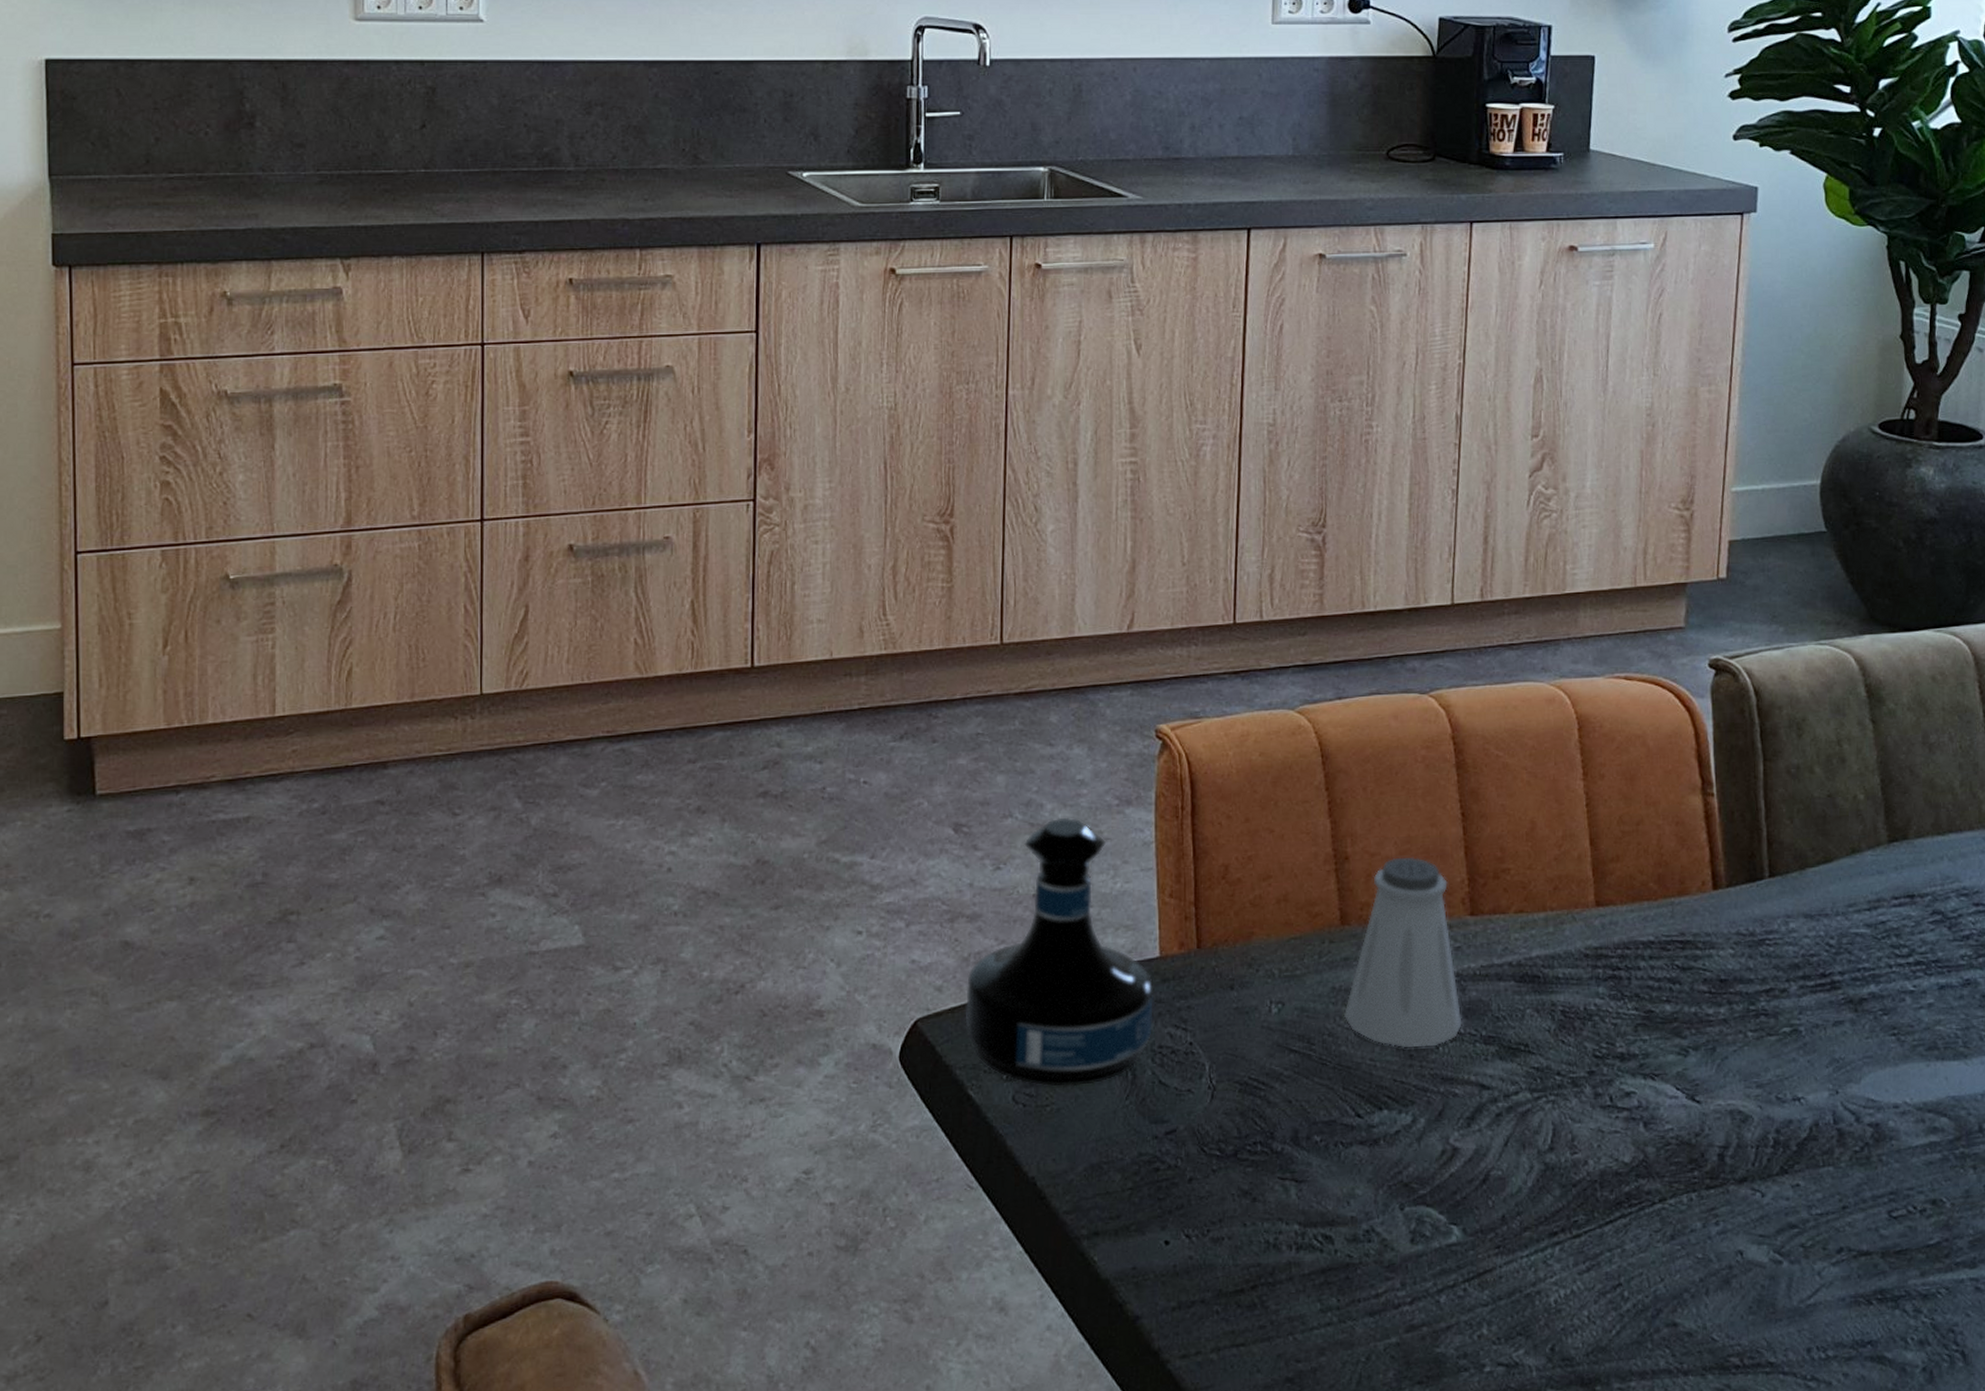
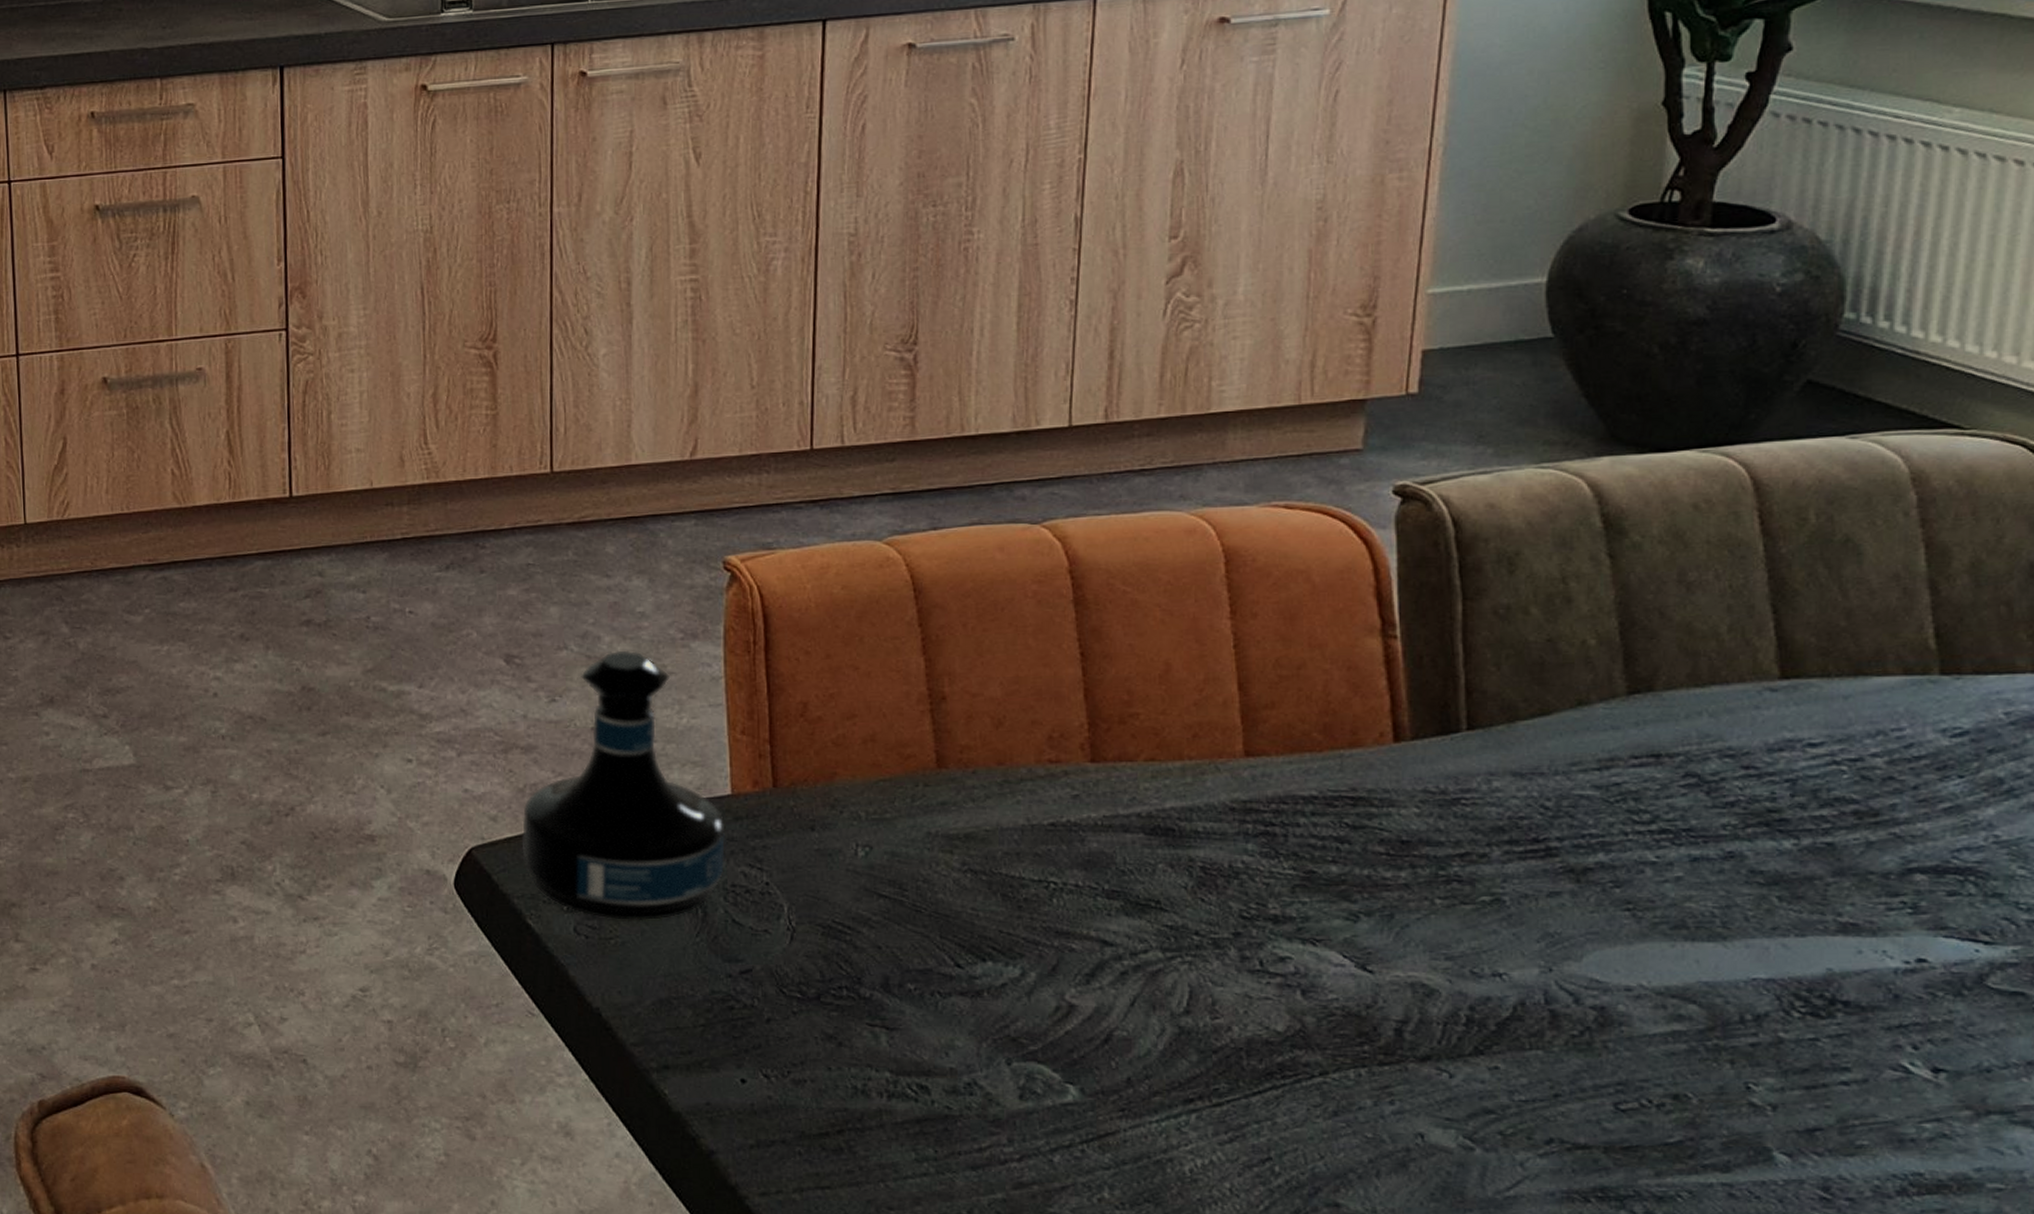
saltshaker: present [1343,856,1462,1049] -> none [940,698,1081,899]

